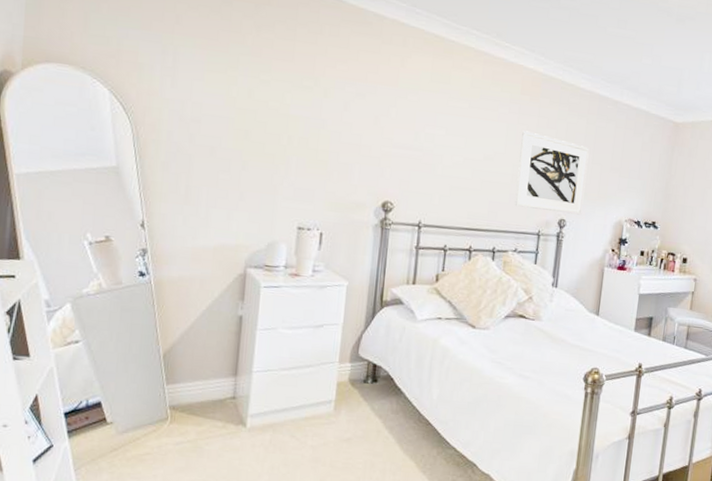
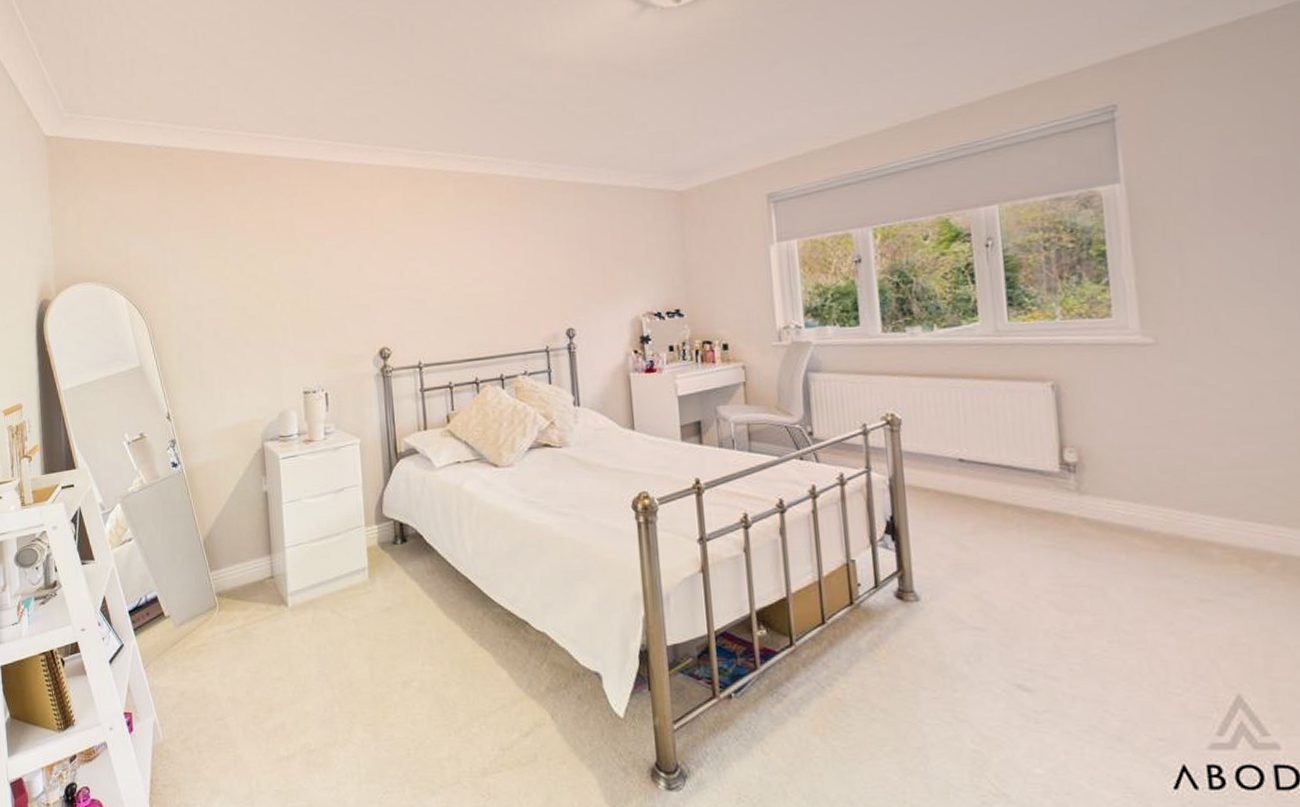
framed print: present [515,130,590,215] -> none [508,241,591,325]

